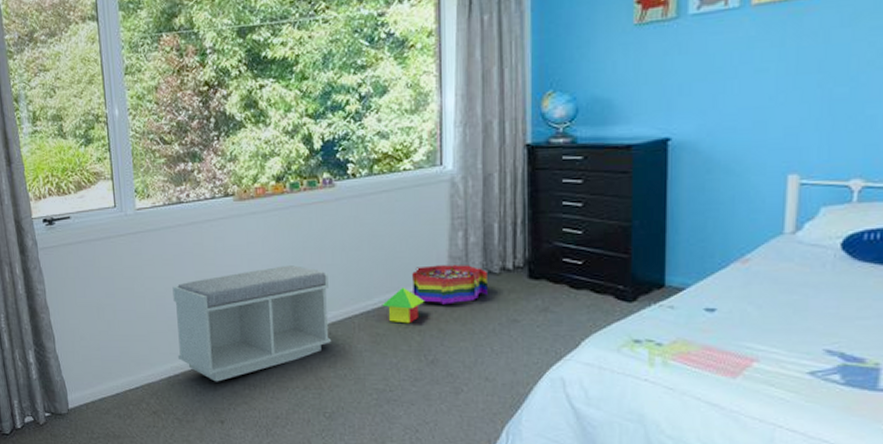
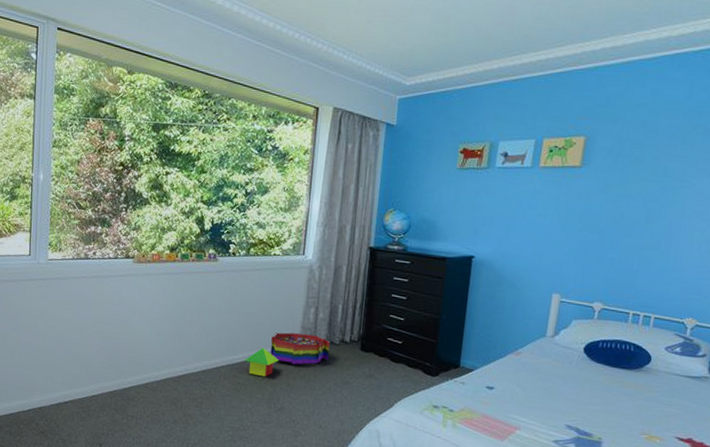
bench: present [172,265,331,382] -> none [68,320,204,411]

